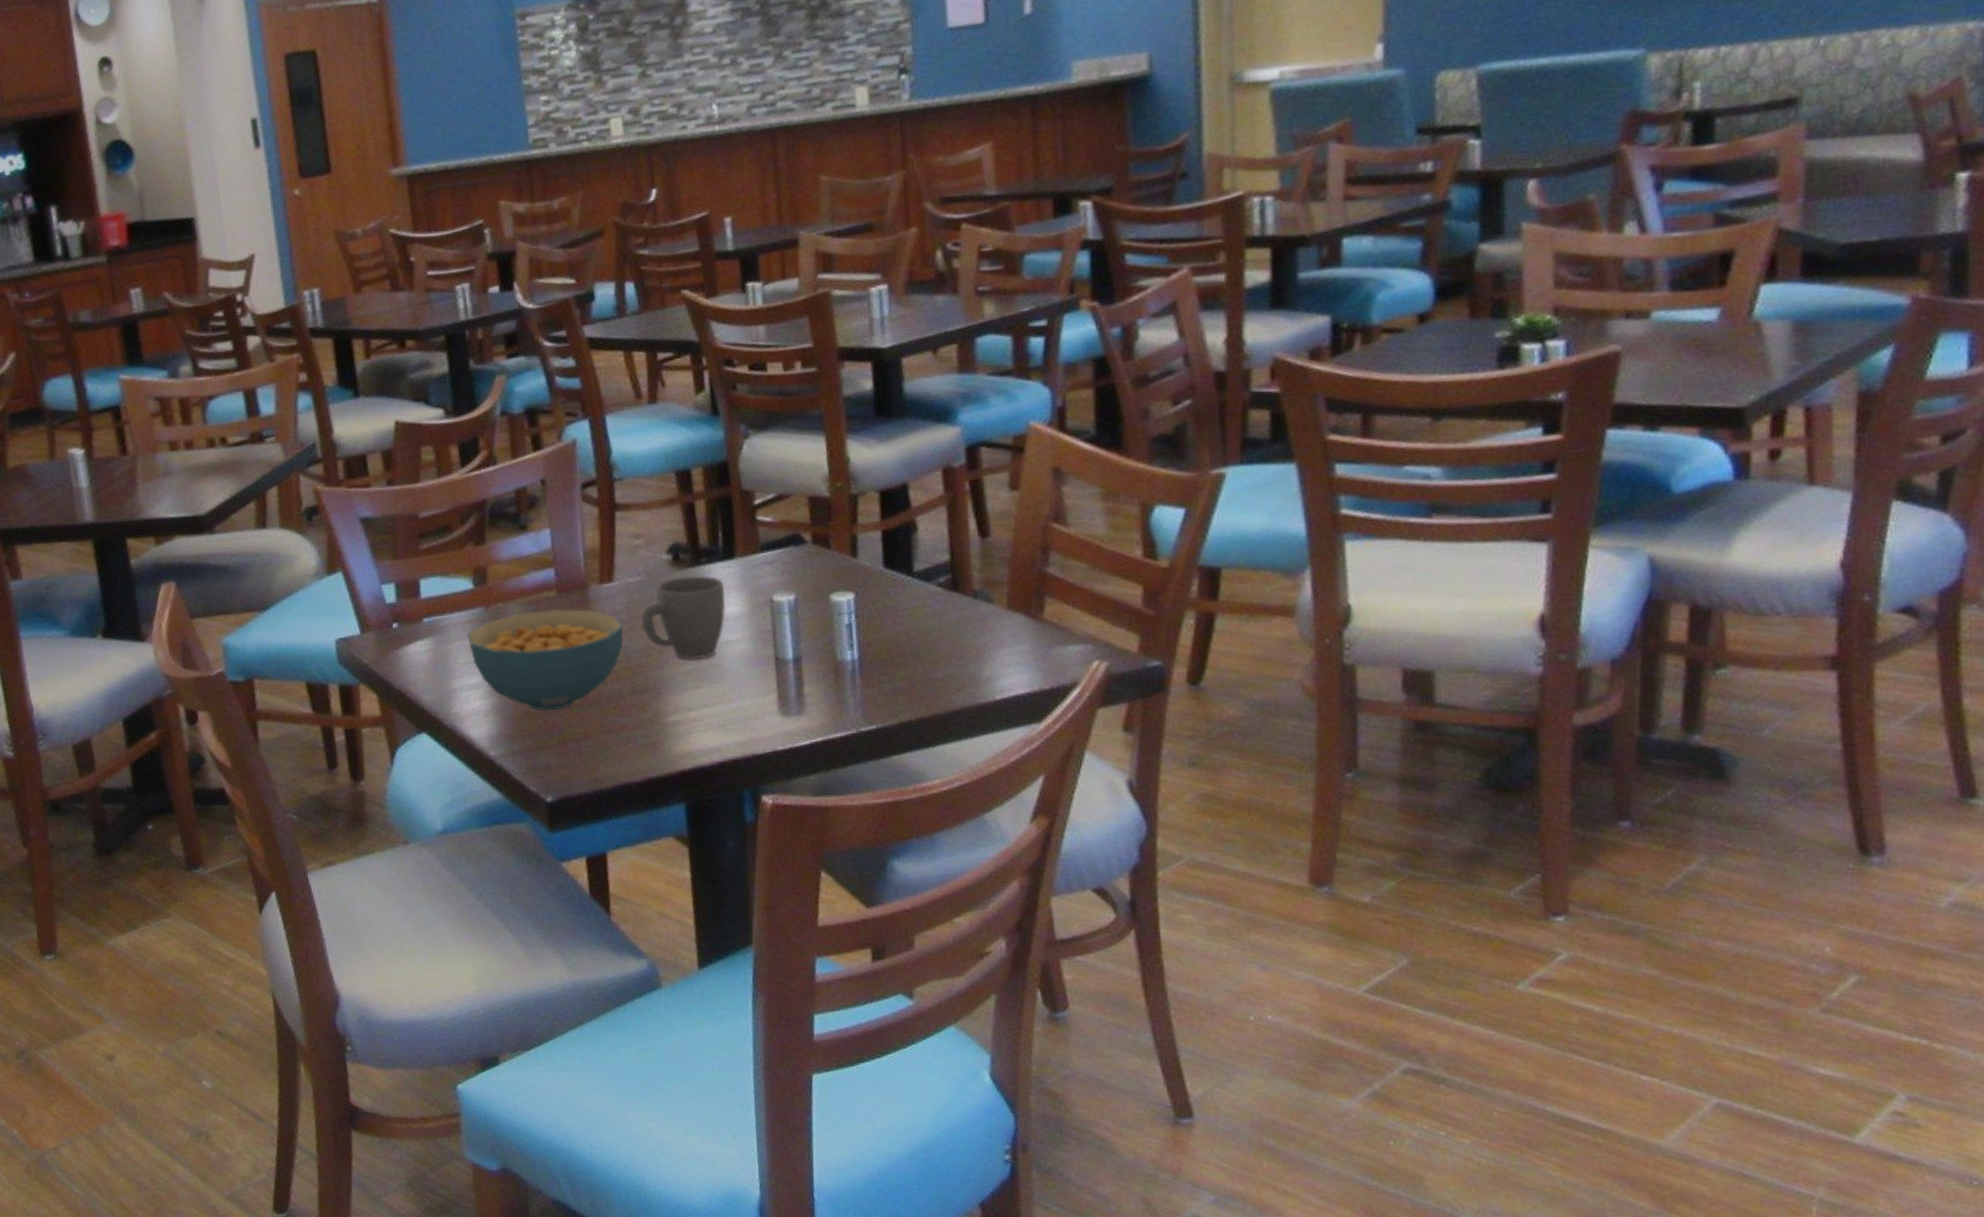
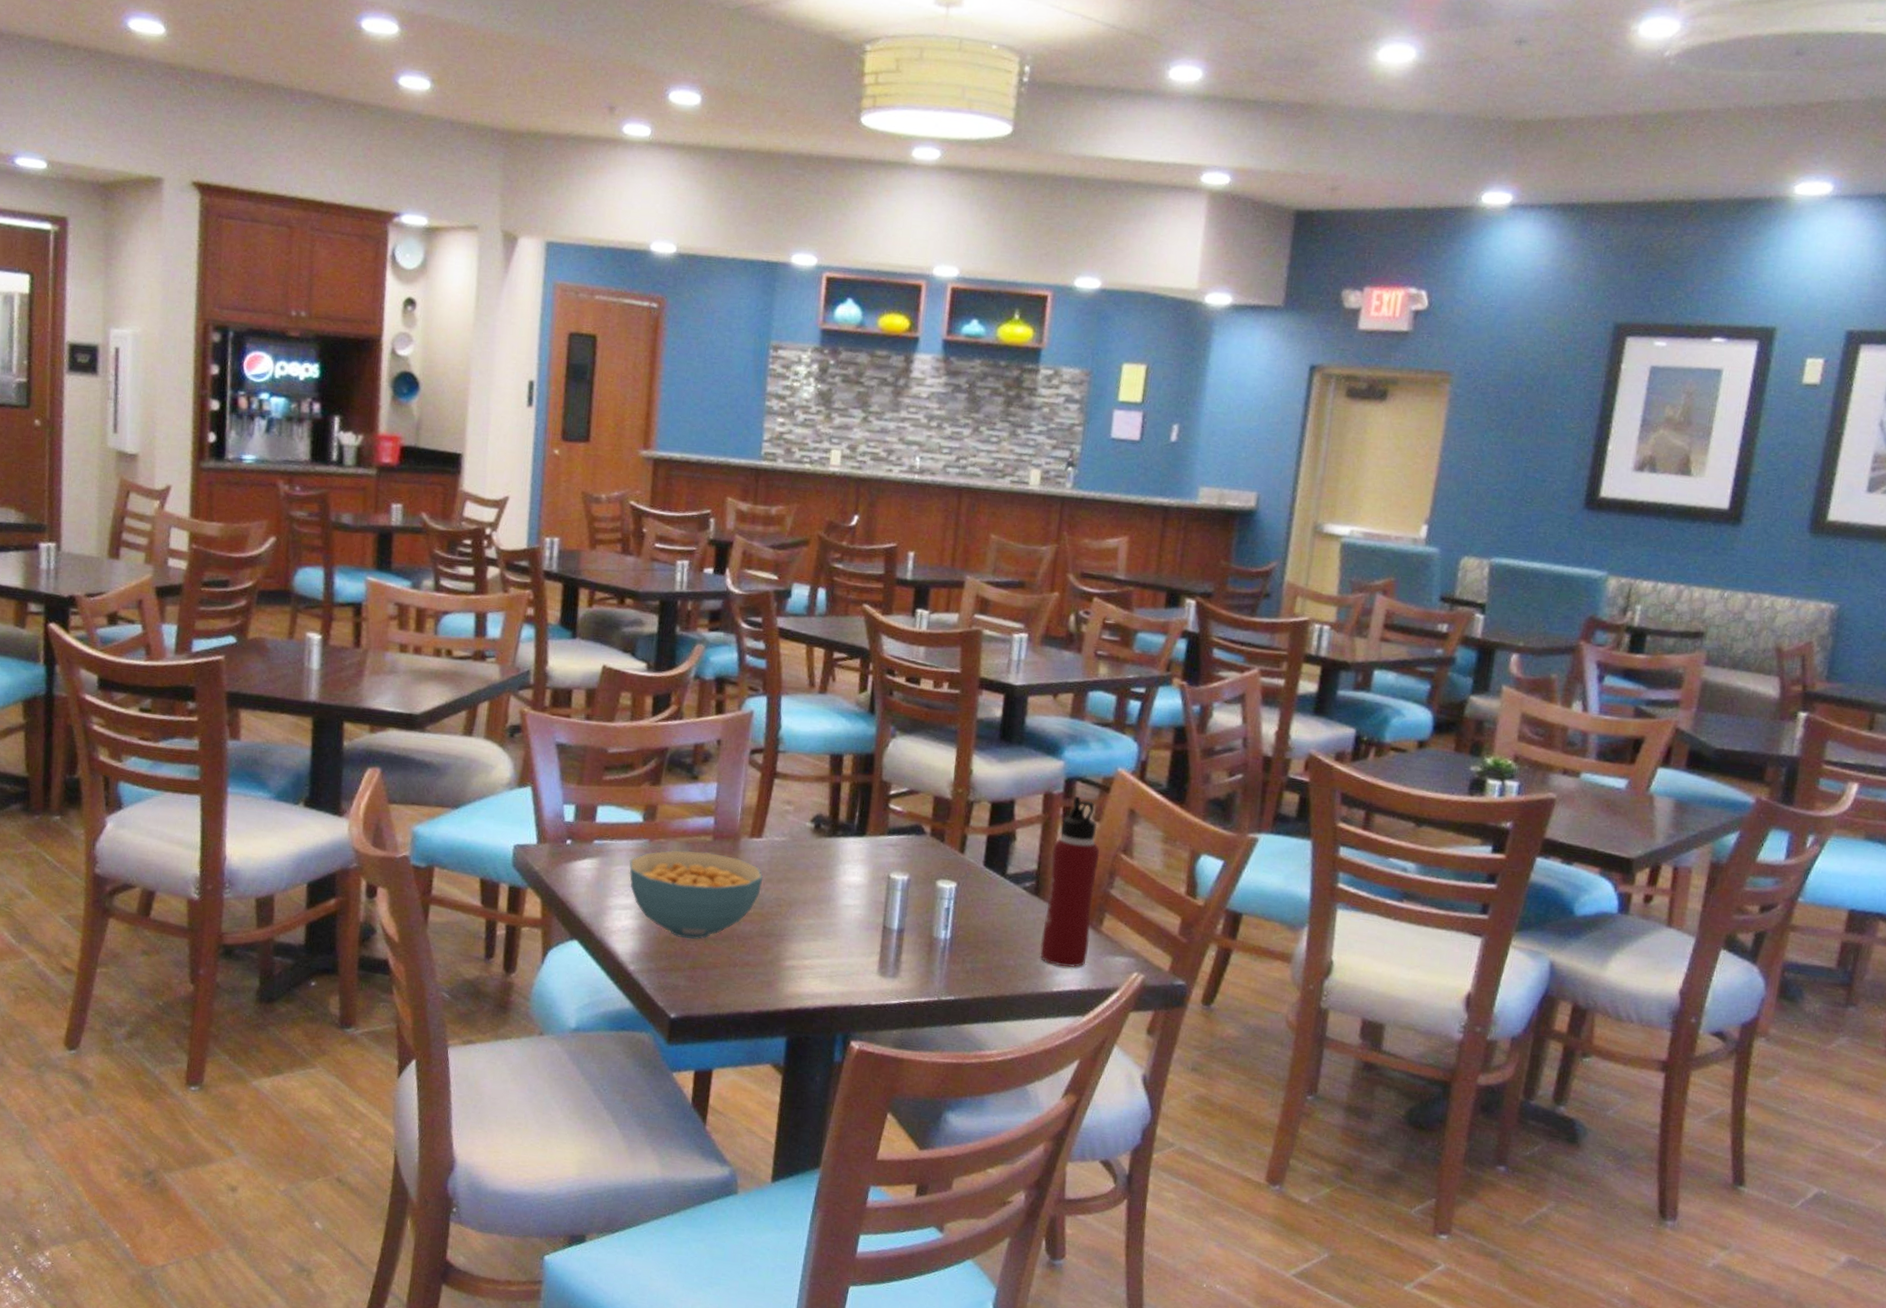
mug: present [640,575,726,660] -> none [779,844,853,916]
water bottle: none [965,464,1032,670] -> present [1040,795,1100,968]

